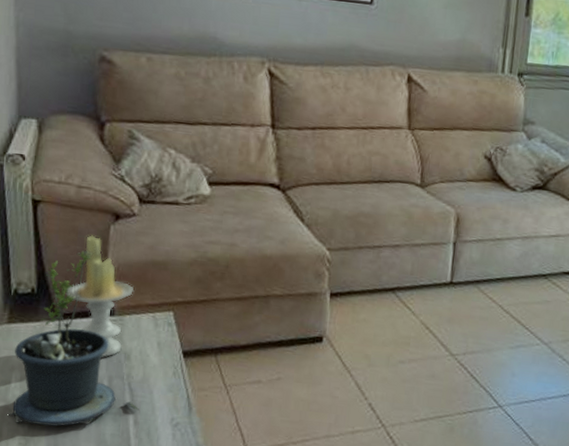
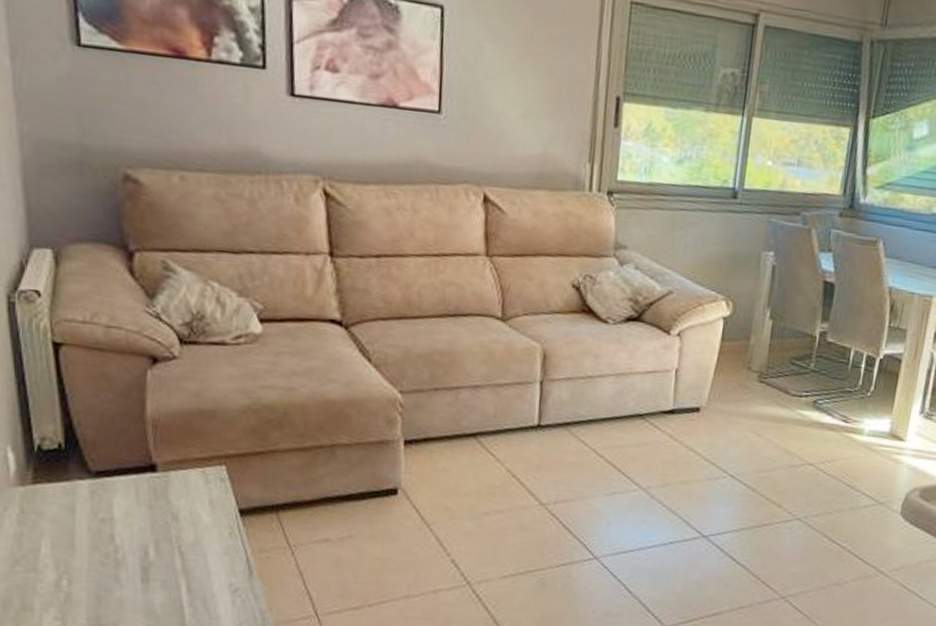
potted plant: present [8,250,139,427] -> none [40,398,192,597]
candle: present [65,235,135,358] -> none [98,381,179,519]

